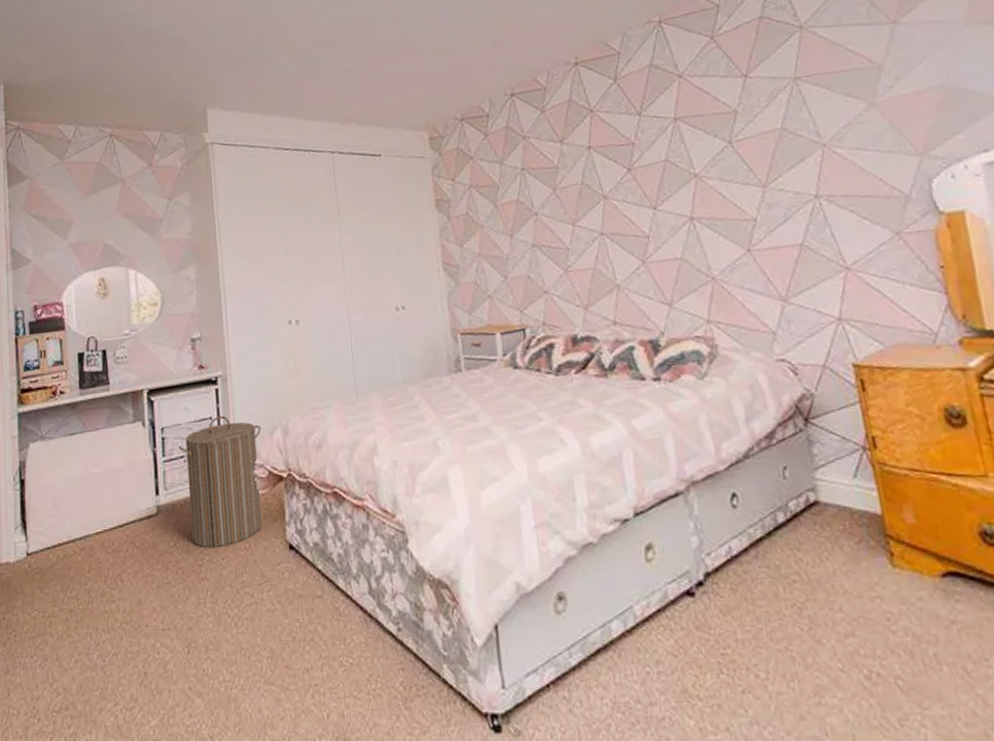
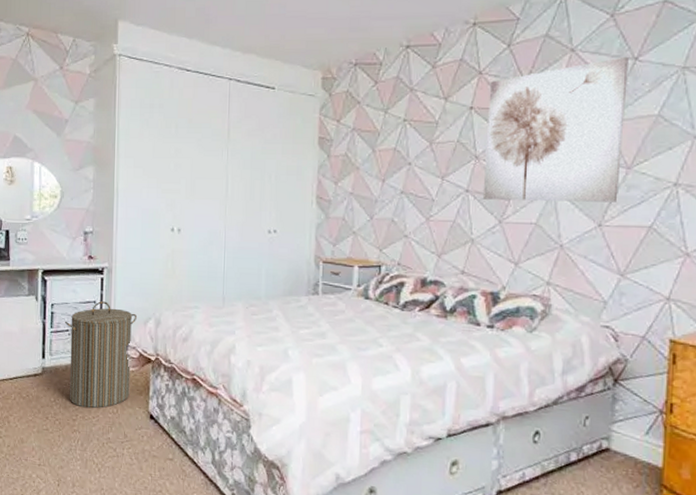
wall art: none [604,75,762,241] -> present [482,56,629,202]

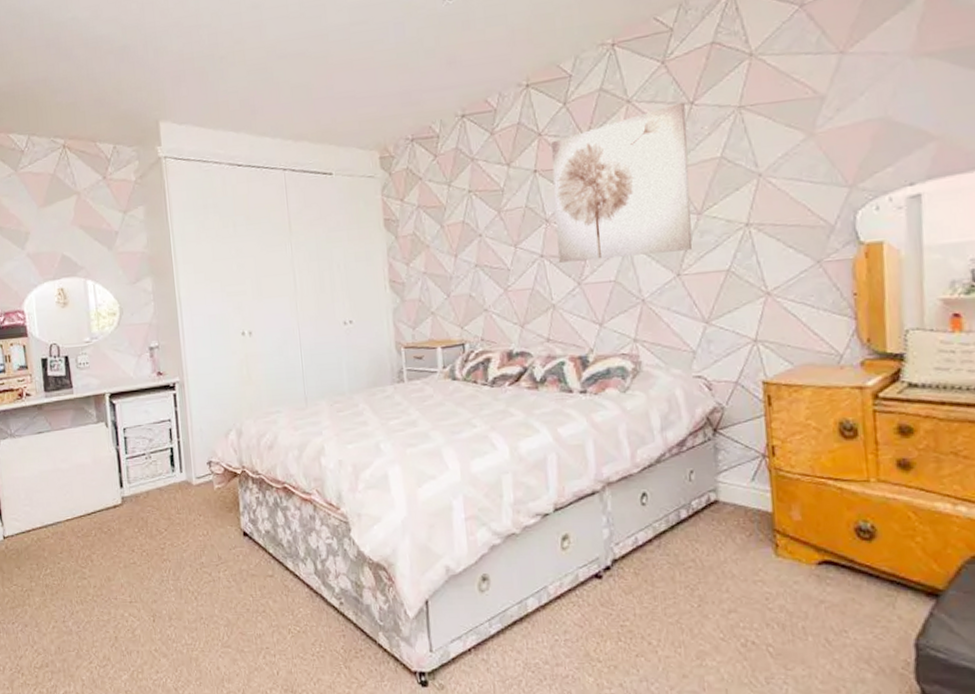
laundry hamper: present [64,301,136,409] -> none [139,418,219,534]

